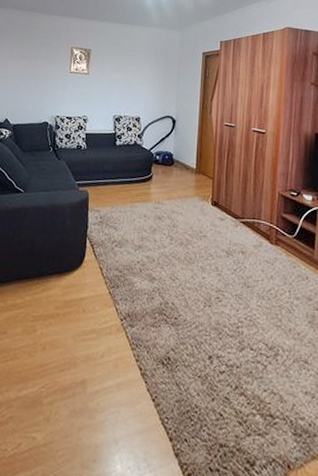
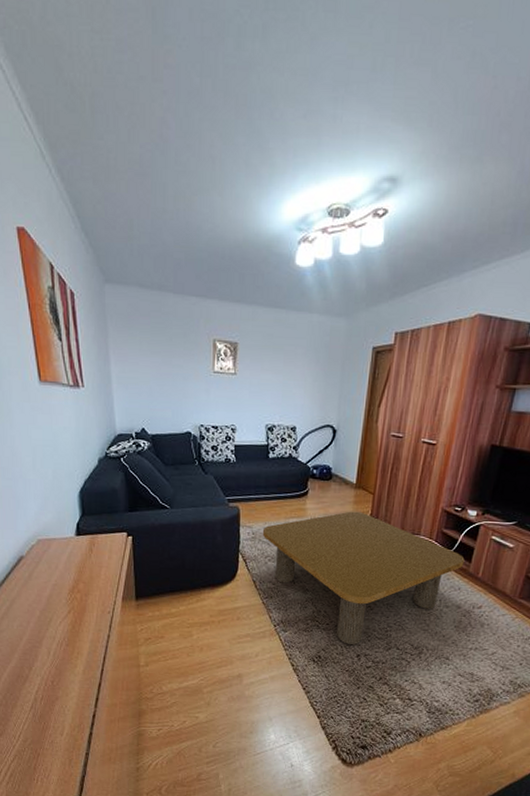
coffee table: none [109,195,308,343] -> present [262,511,465,644]

